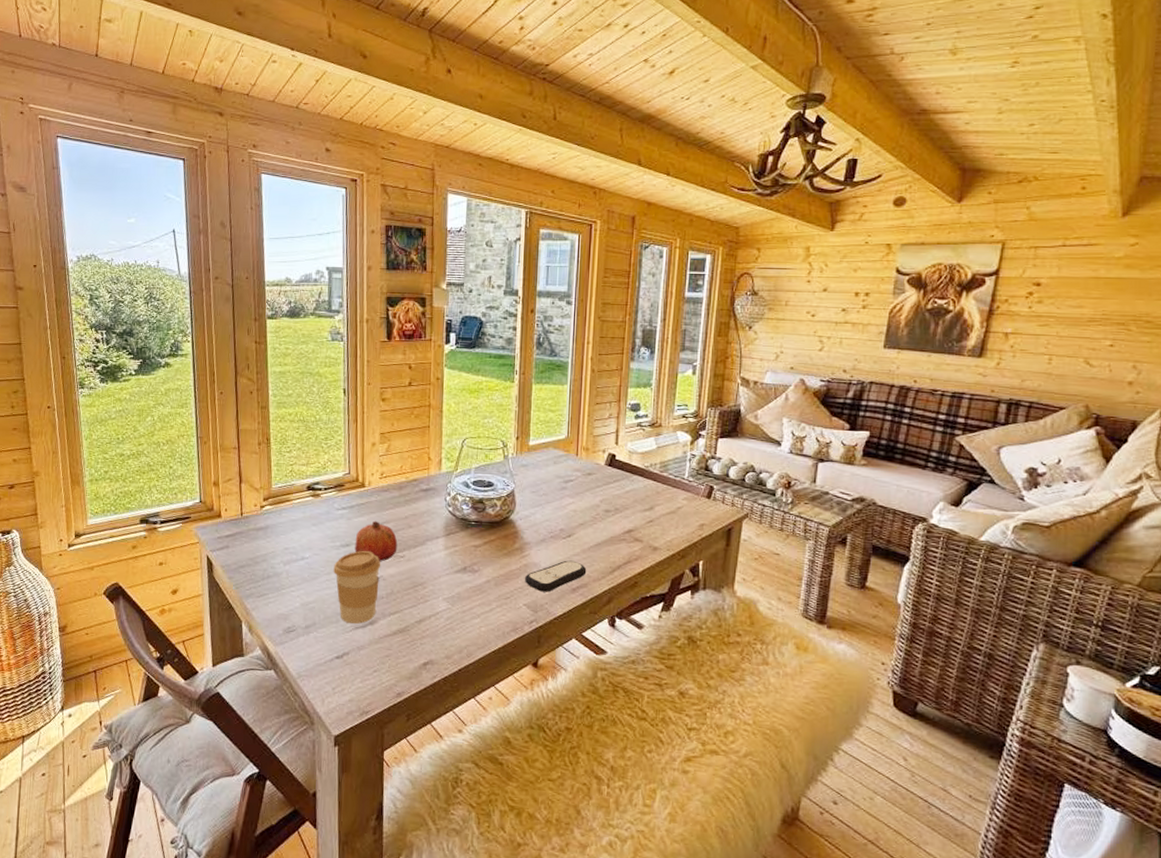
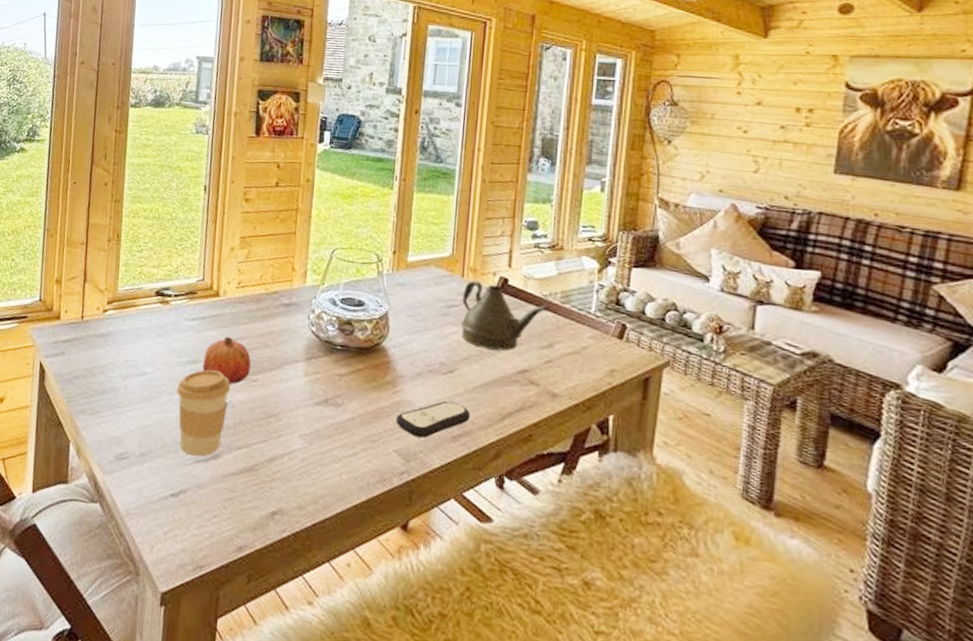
teapot: none [576,458,652,515] -> present [460,280,551,351]

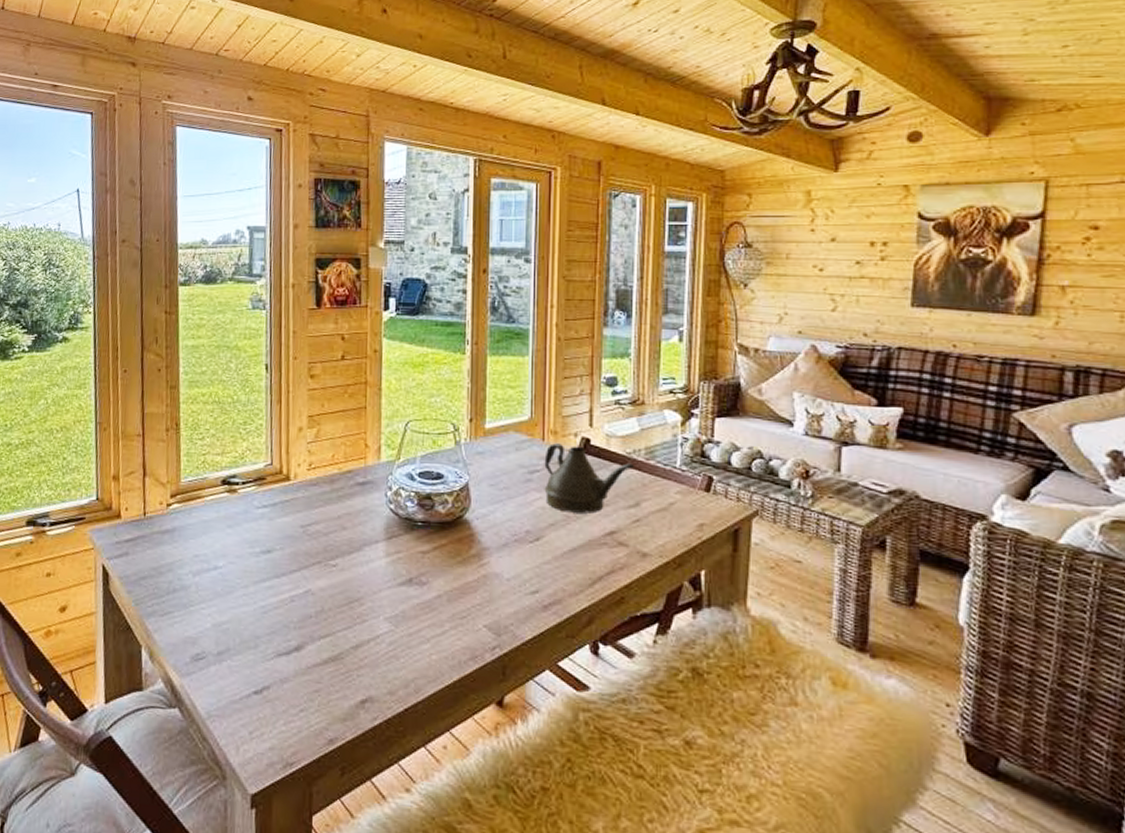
coffee cup: present [176,370,231,457] -> none [252,558,309,650]
fruit: present [202,336,252,385] -> none [277,521,329,572]
remote control: present [396,400,471,438] -> none [485,569,560,610]

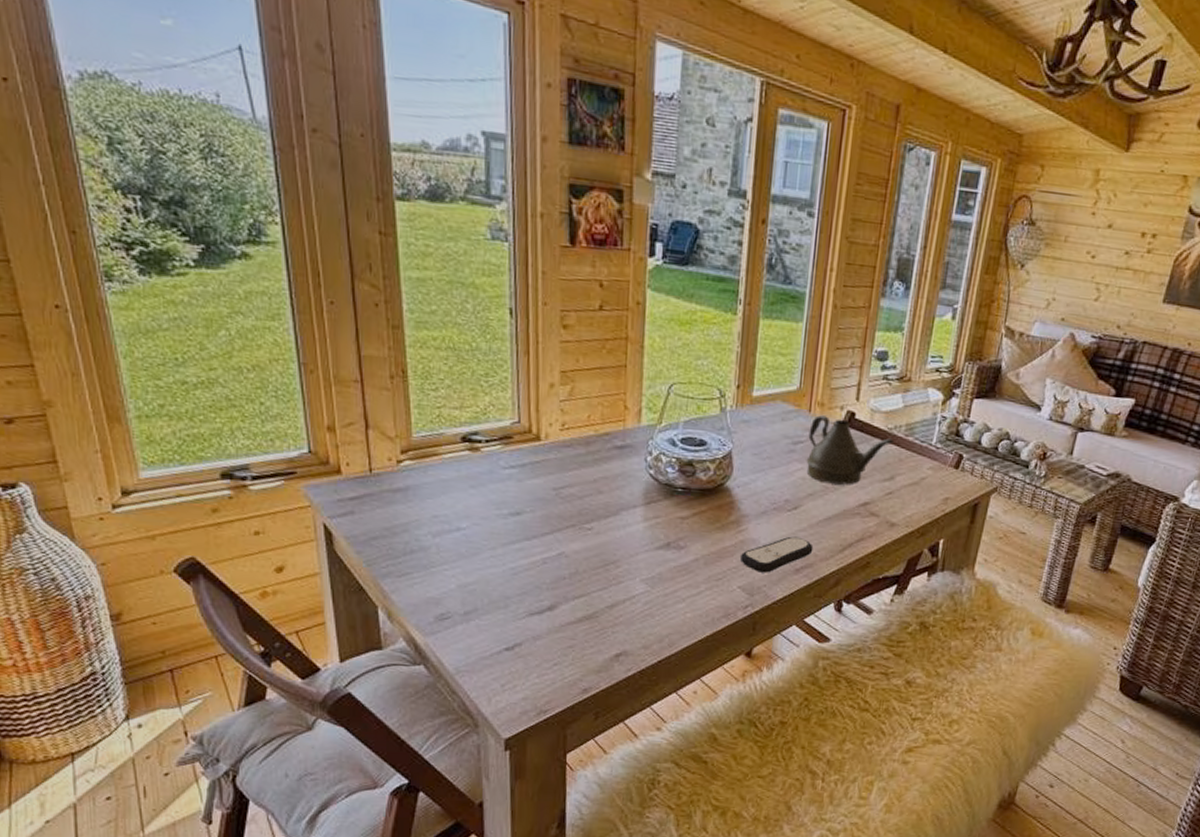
remote control: none [485,569,560,610] -> present [740,536,814,573]

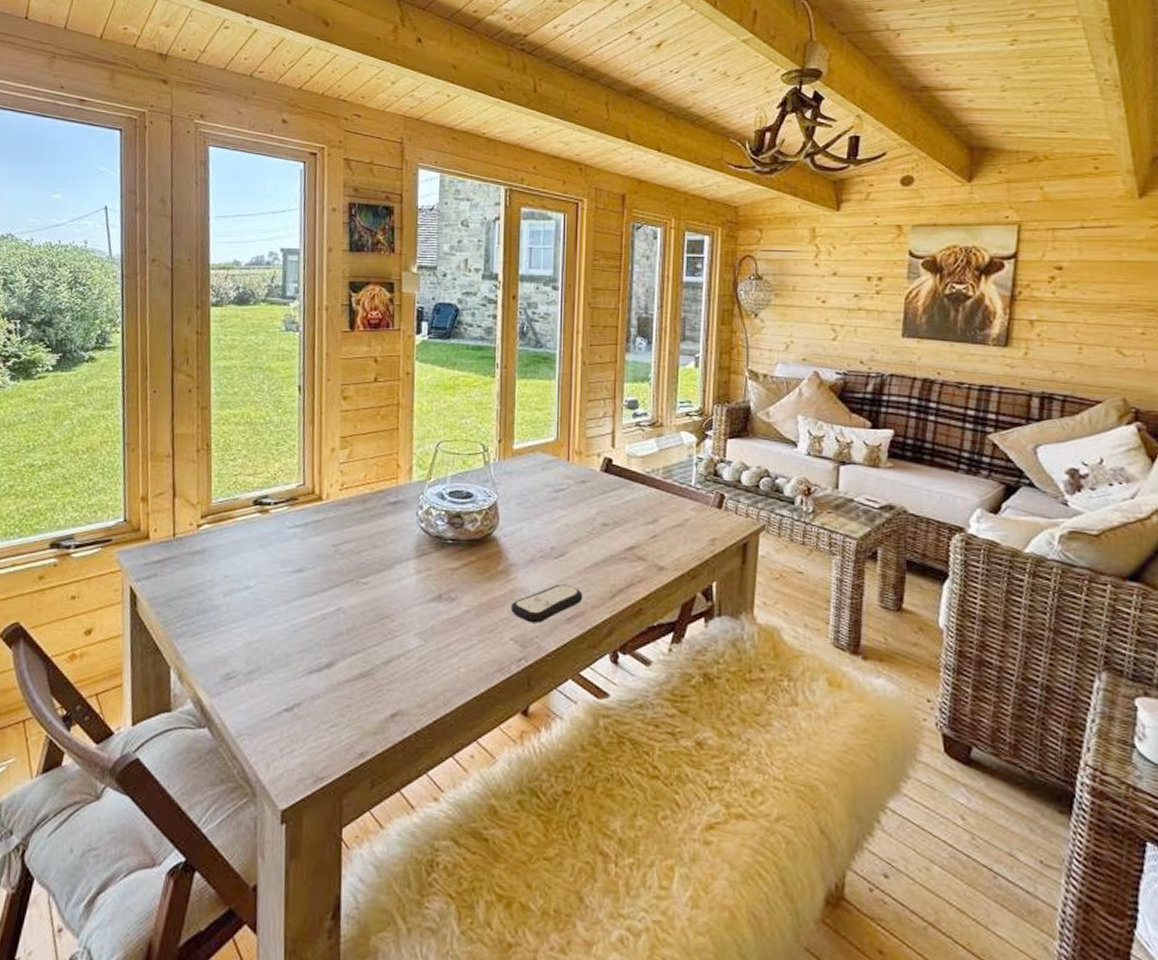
teapot: present [806,415,895,485] -> none [568,463,654,530]

